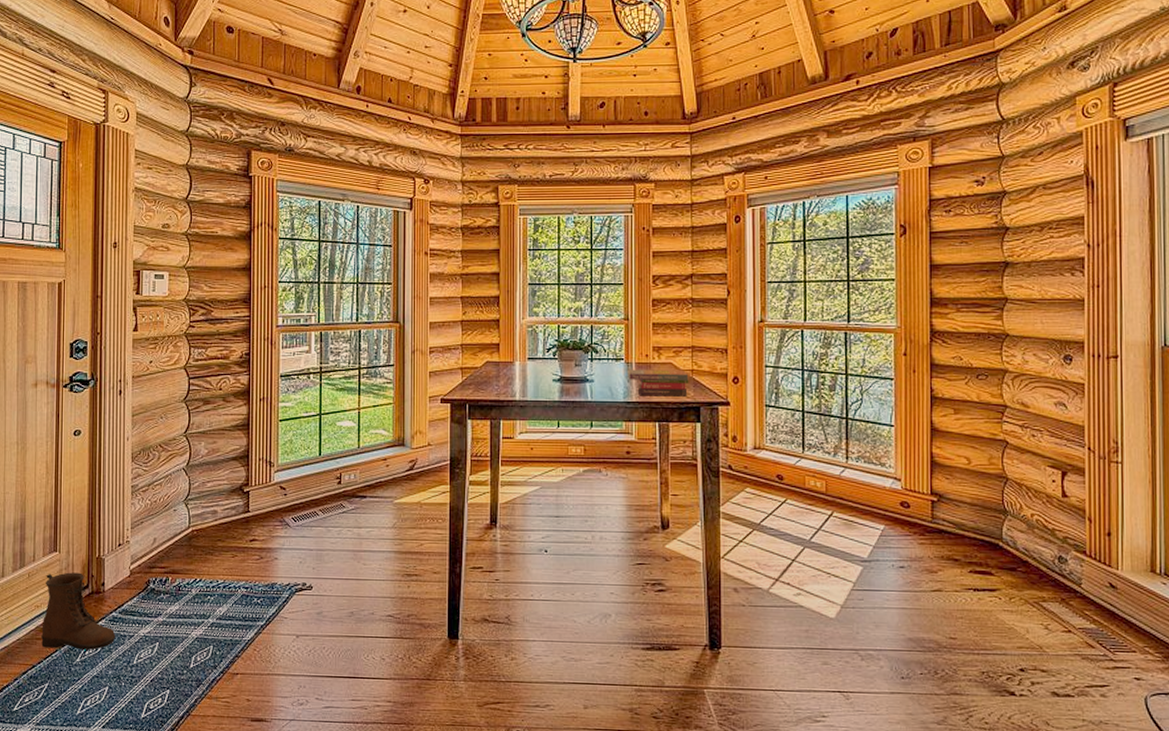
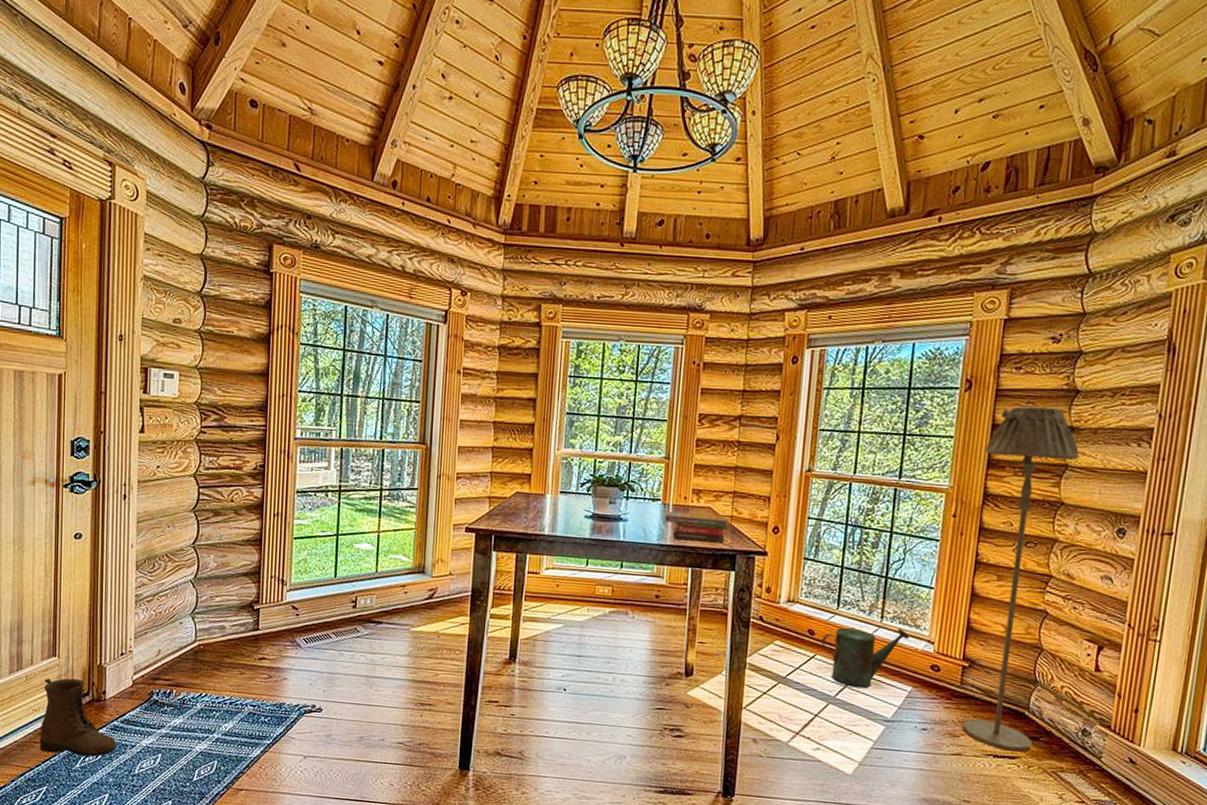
watering can: none [791,468,877,530] -> present [822,627,910,689]
floor lamp: none [926,245,1018,584] -> present [963,406,1080,752]

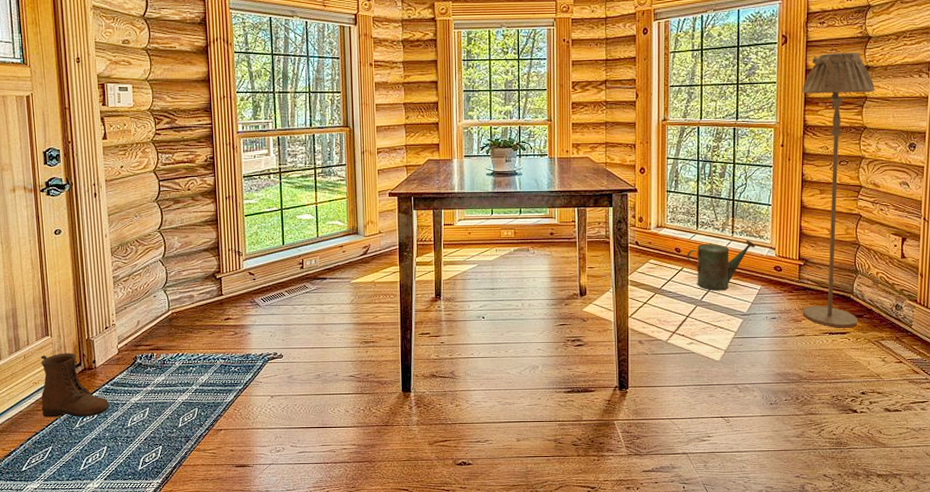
books: present [664,511,727,543] -> none [551,163,603,186]

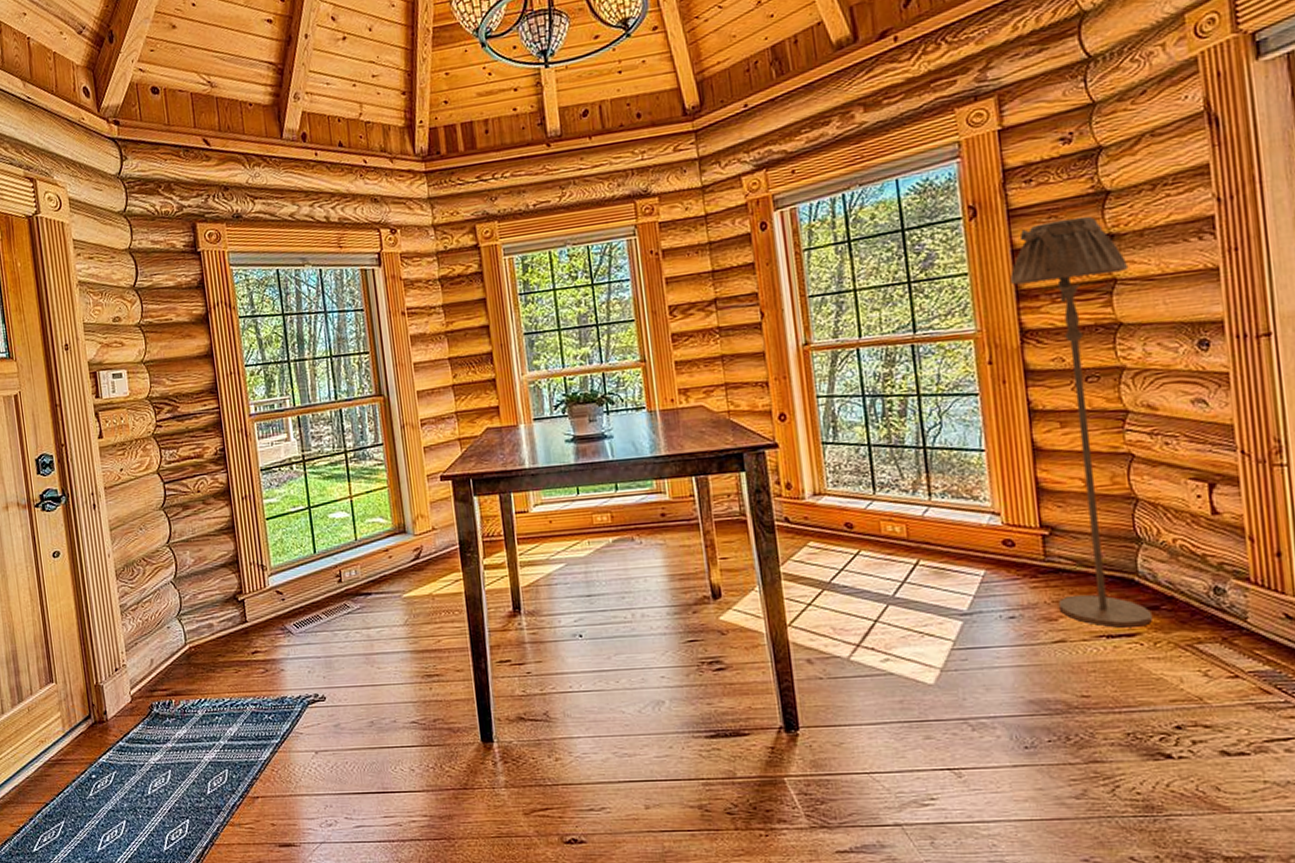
boot: present [41,353,110,418] -> none [46,702,126,785]
watering can: present [687,240,756,291] -> none [863,504,969,582]

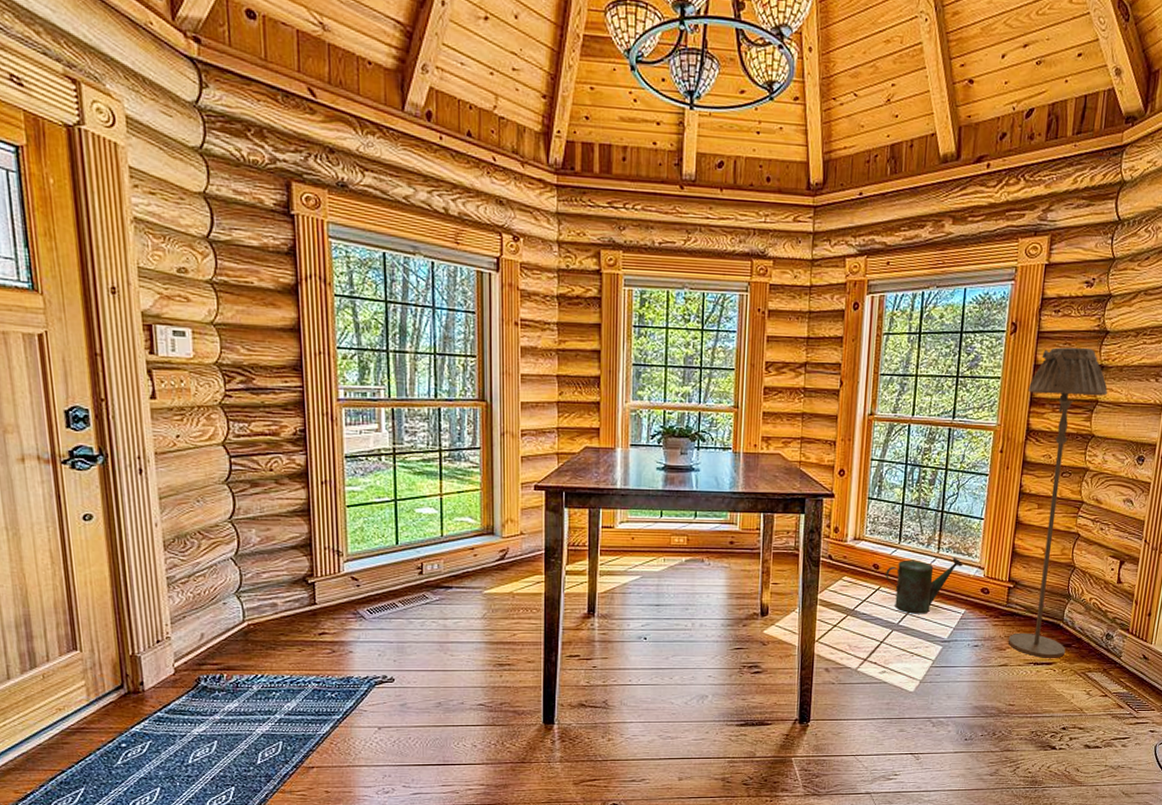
watering can: none [863,504,969,582] -> present [885,558,963,614]

